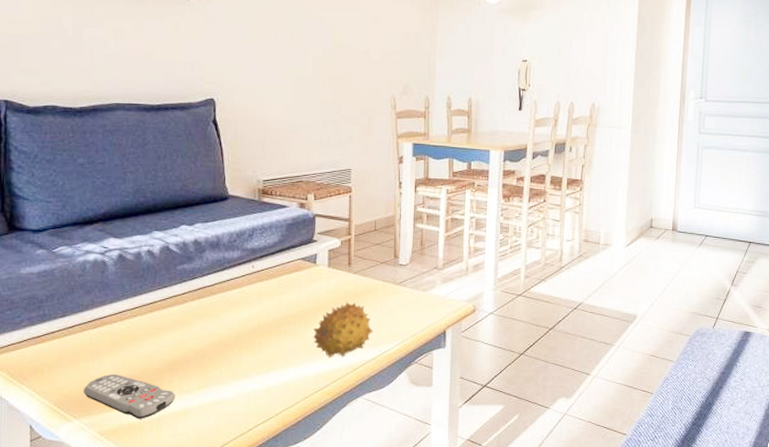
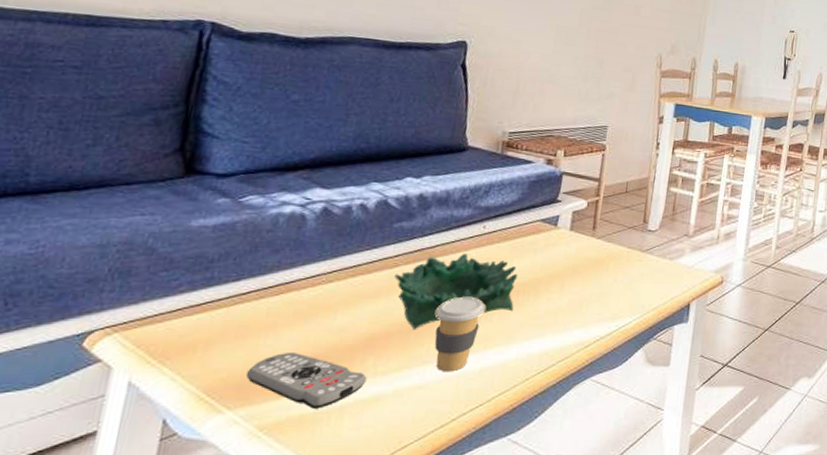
decorative bowl: none [185,289,288,356] -> present [394,253,518,330]
coffee cup: none [223,328,263,391] -> present [435,297,486,372]
fruit: present [313,302,374,357] -> none [542,270,612,333]

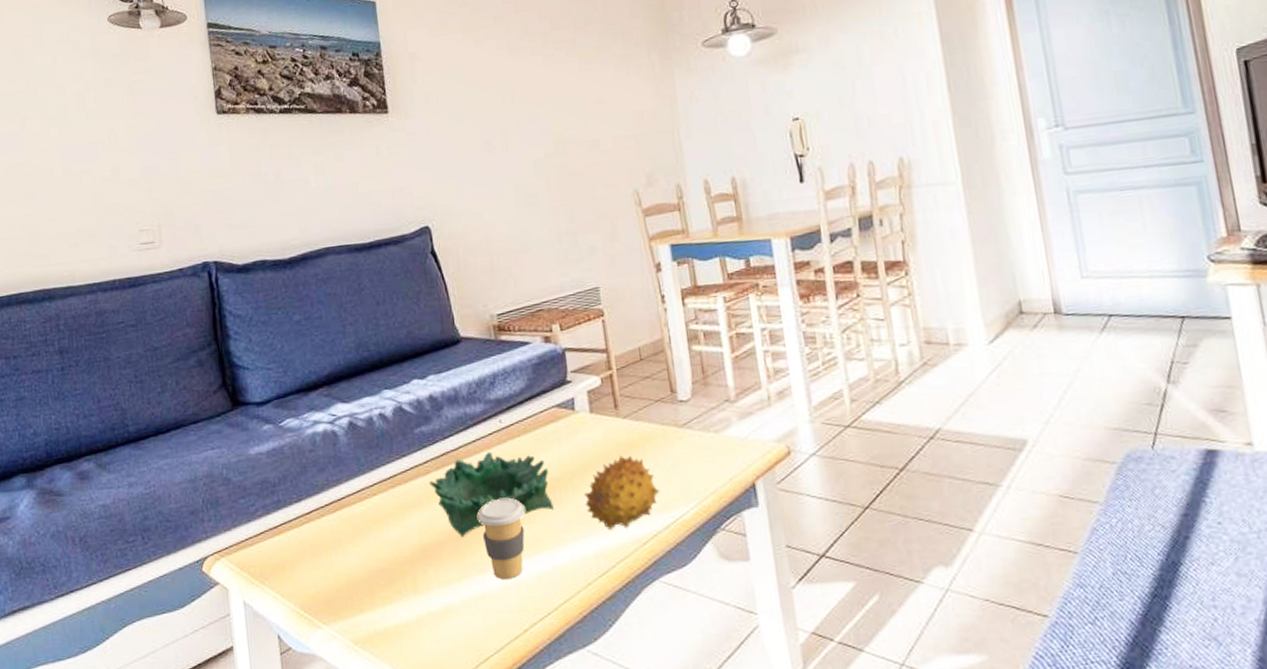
remote control: present [245,351,367,409] -> none [329,566,433,622]
fruit: none [542,270,612,333] -> present [584,455,660,530]

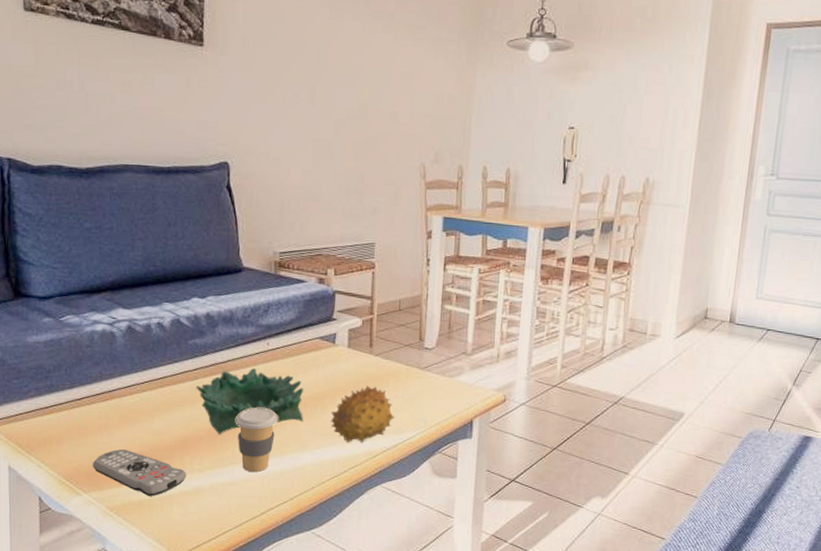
remote control: none [329,566,433,622] -> present [92,448,187,496]

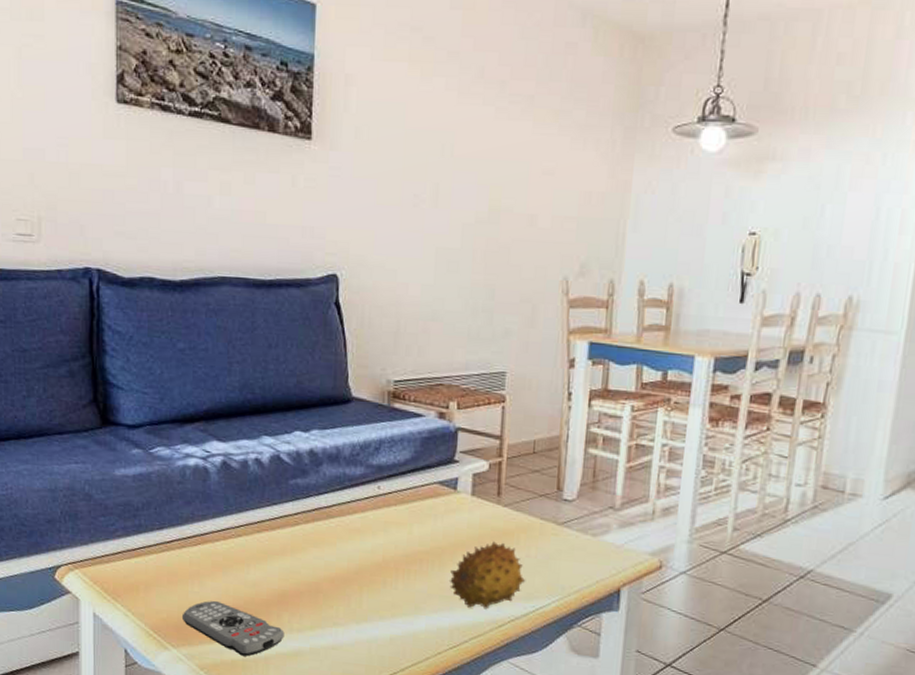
decorative bowl: present [196,367,304,435] -> none [297,514,420,591]
coffee cup: present [236,408,278,473] -> none [341,561,389,637]

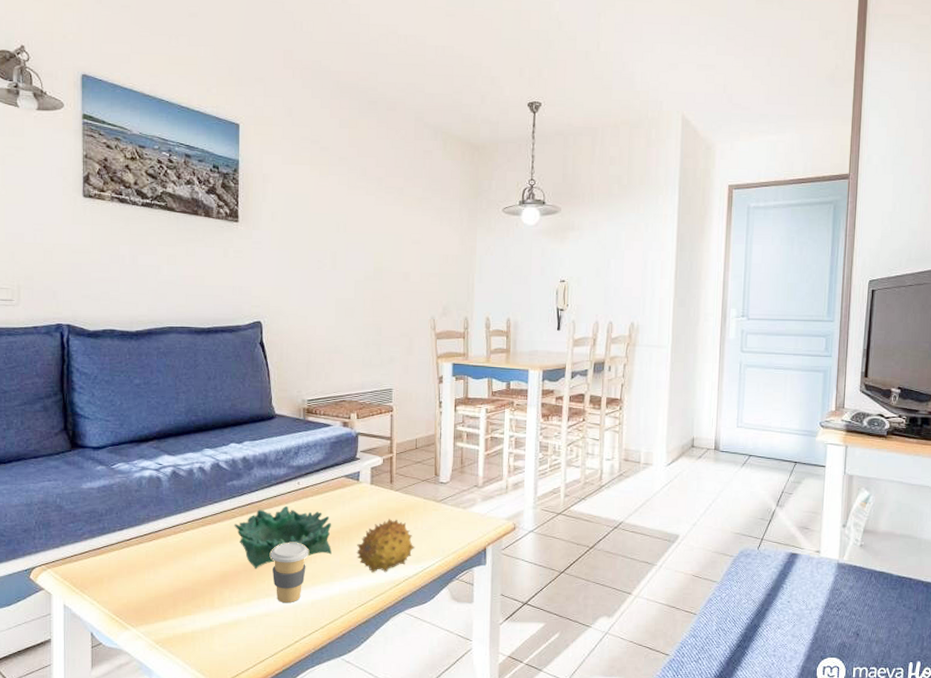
remote control: present [181,600,285,657] -> none [139,585,226,629]
decorative bowl: none [297,514,420,591] -> present [234,505,332,569]
coffee cup: none [341,561,389,637] -> present [271,543,309,604]

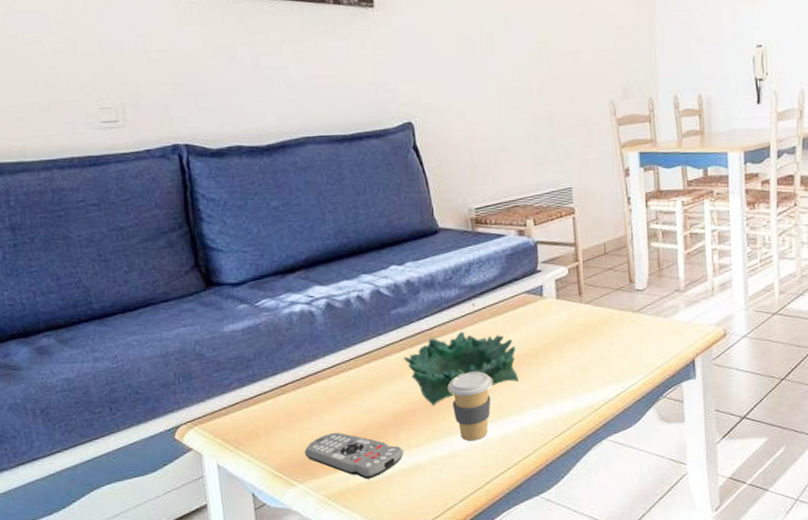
remote control: none [139,585,226,629] -> present [304,432,404,479]
fruit: present [357,519,415,573] -> none [547,335,614,398]

